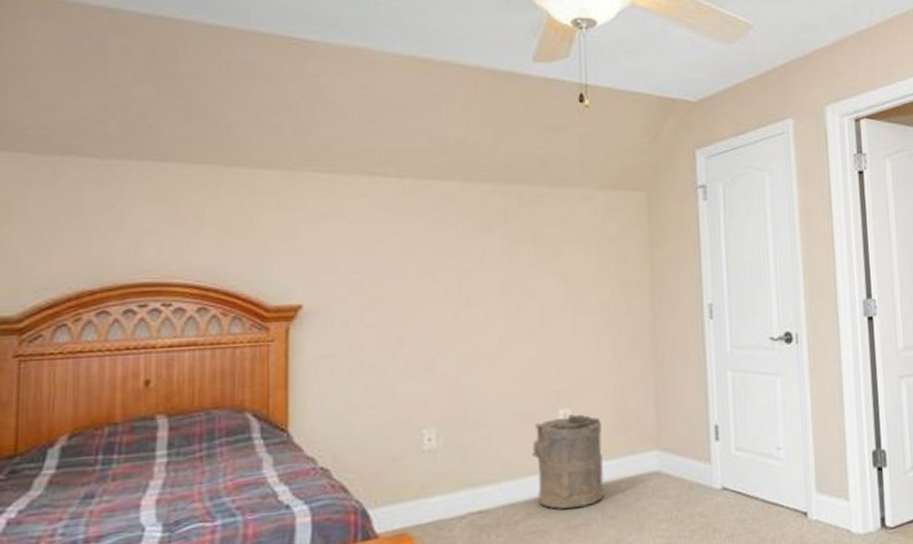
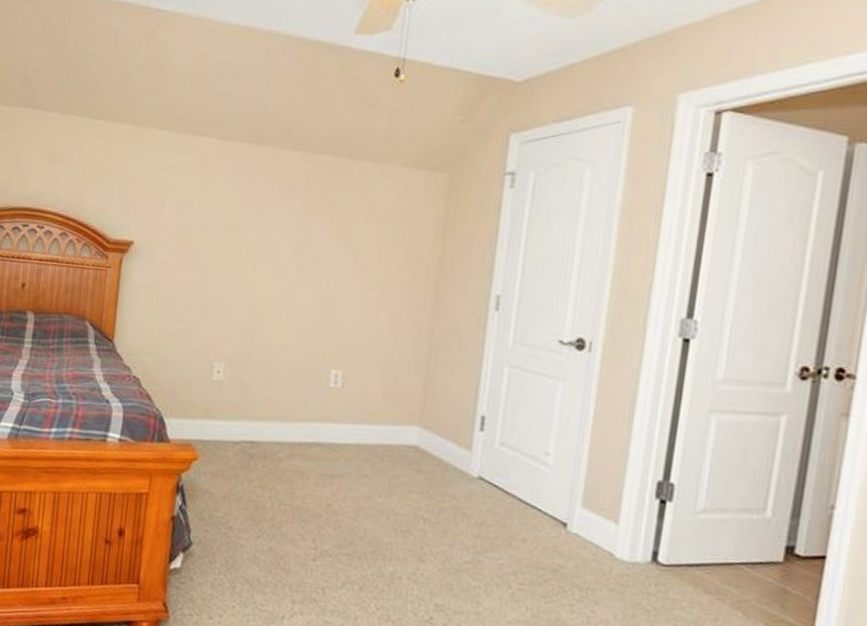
laundry hamper: present [532,414,604,510] -> none [301,376,369,461]

